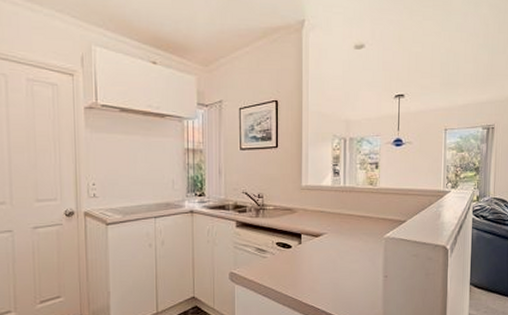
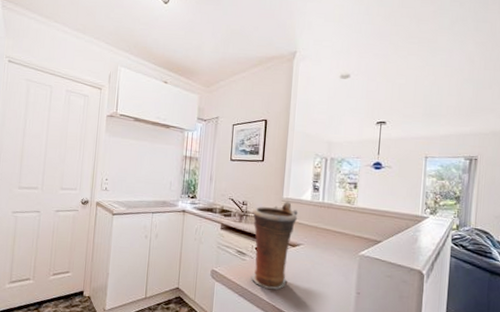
vase: none [270,189,319,284] -> present [251,201,298,290]

